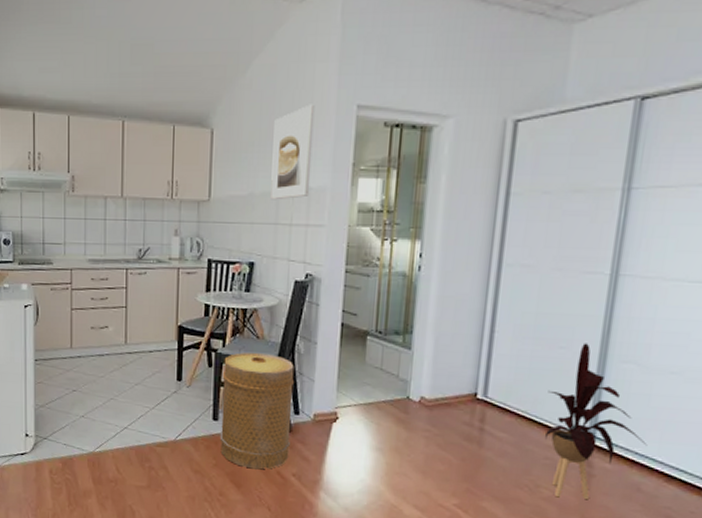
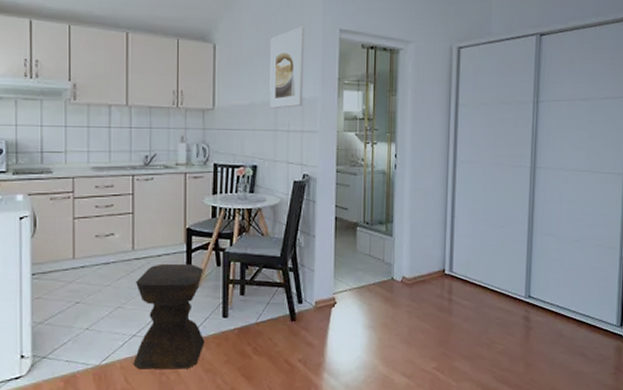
stool: none [124,359,195,467] -> present [133,263,205,370]
basket: present [219,352,295,470] -> none [230,250,298,361]
house plant: present [545,343,648,500] -> none [495,222,564,350]

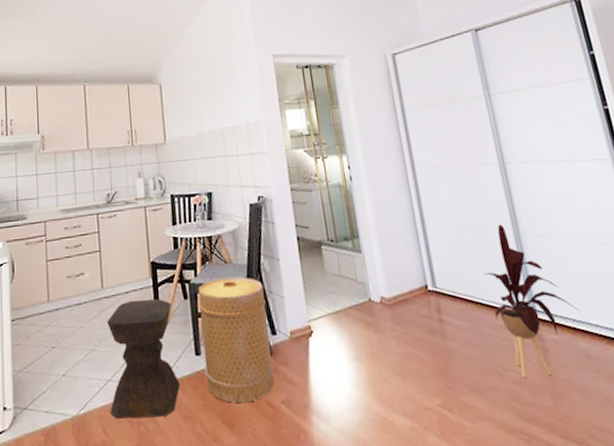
basket: none [230,250,298,361] -> present [198,277,275,404]
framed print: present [269,26,305,109] -> none [210,57,249,137]
house plant: none [495,222,564,350] -> present [484,224,580,379]

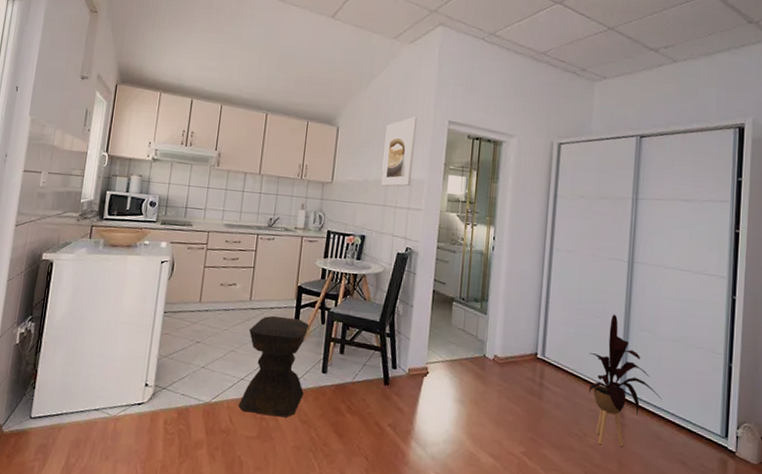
basket: present [198,277,275,404] -> none [326,312,394,420]
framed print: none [210,57,249,137] -> present [381,116,418,187]

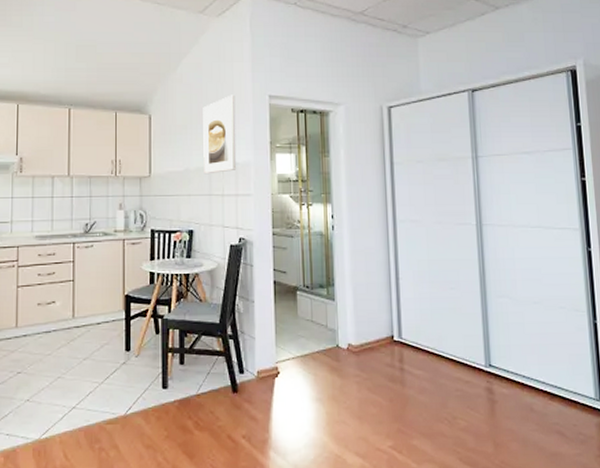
stool: present [238,315,310,418] -> none [73,331,145,445]
house plant: present [589,314,662,447] -> none [448,283,530,427]

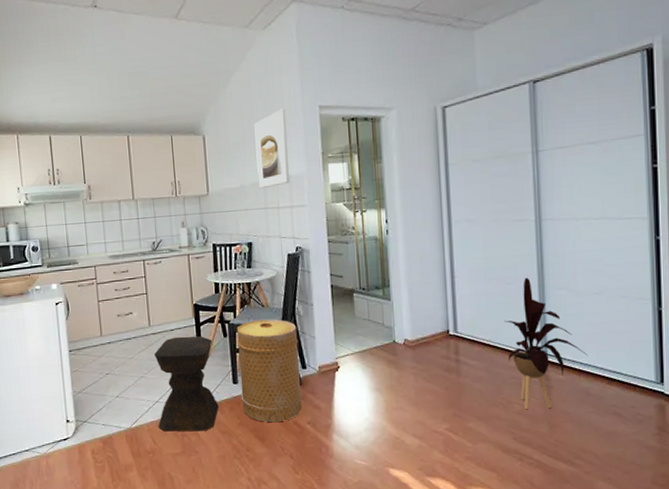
stool: none [73,331,145,445] -> present [154,336,219,432]
basket: none [170,316,238,436] -> present [236,319,303,423]
house plant: none [448,283,530,427] -> present [504,277,588,410]

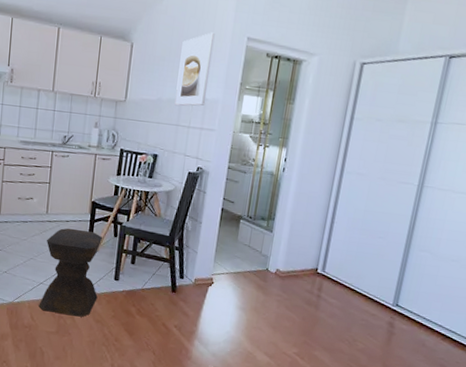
basket: present [236,319,303,423] -> none [118,227,183,321]
house plant: present [504,277,588,410] -> none [363,235,432,352]

